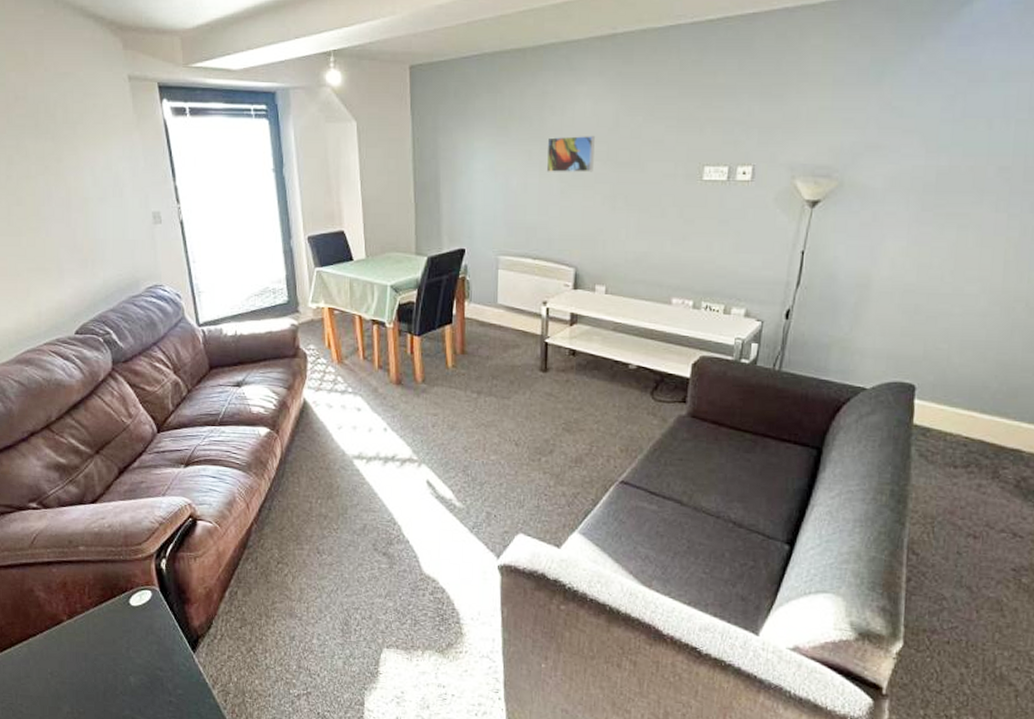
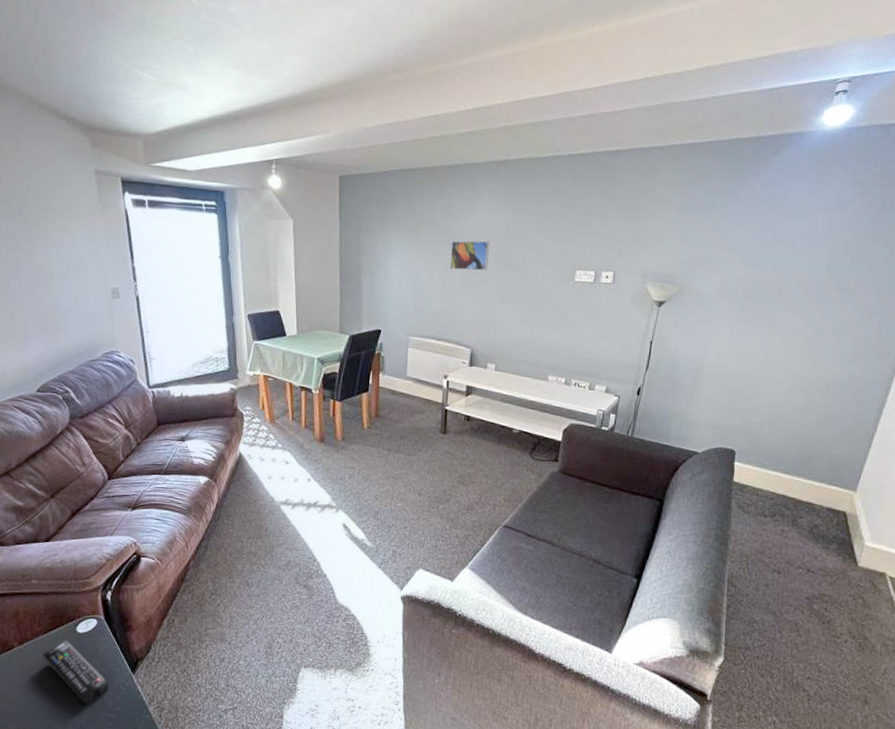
remote control: none [93,614,167,687] -> present [41,640,109,705]

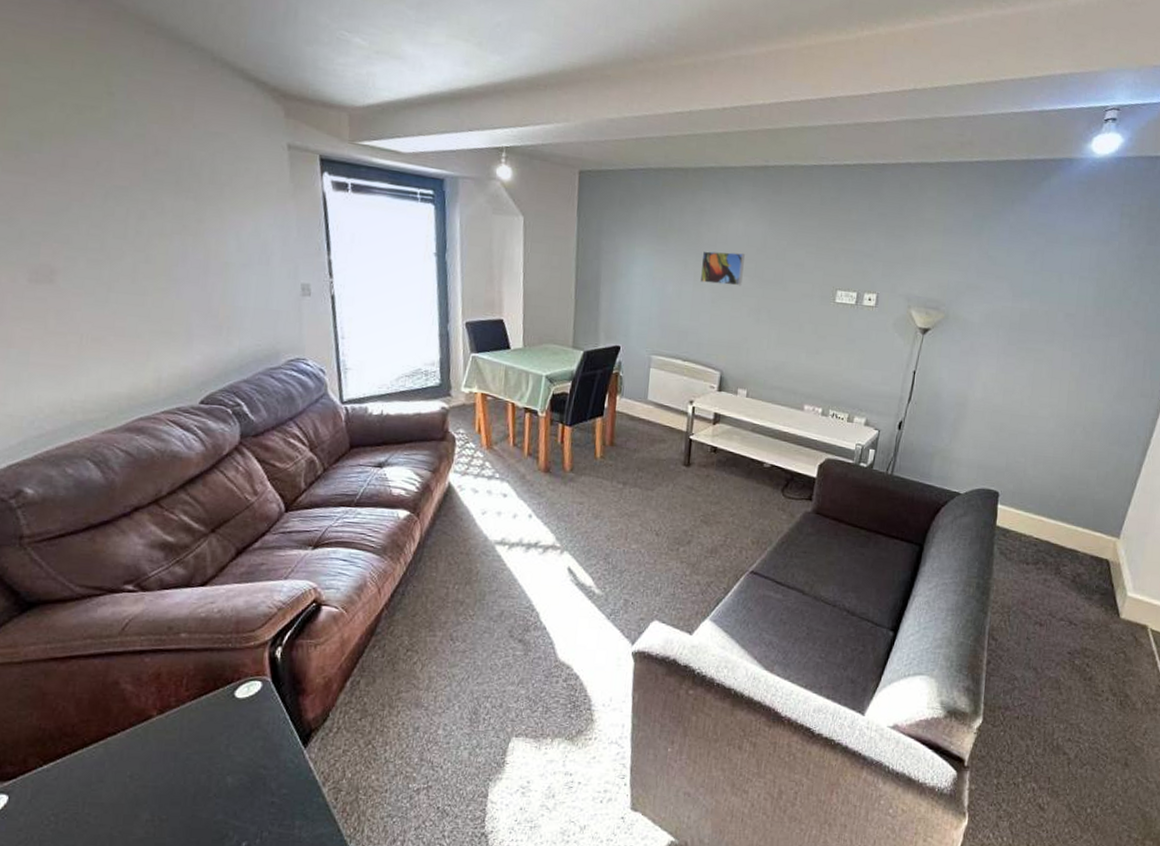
remote control: present [41,640,109,705] -> none [187,707,273,787]

